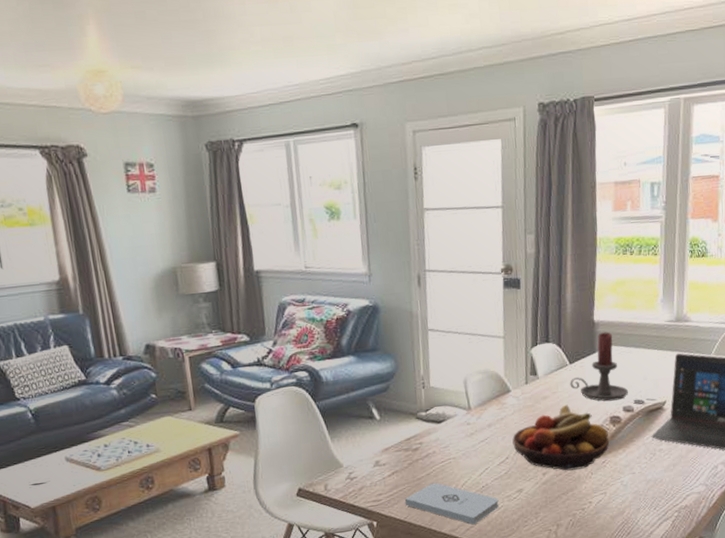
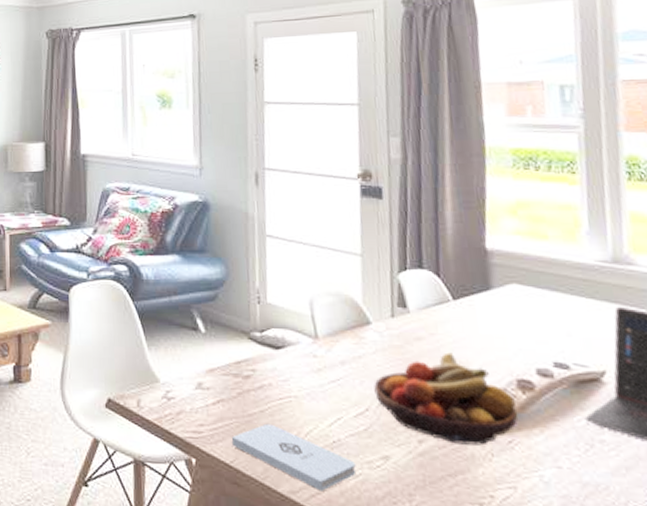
candle holder: present [570,332,628,402] -> none [454,264,543,358]

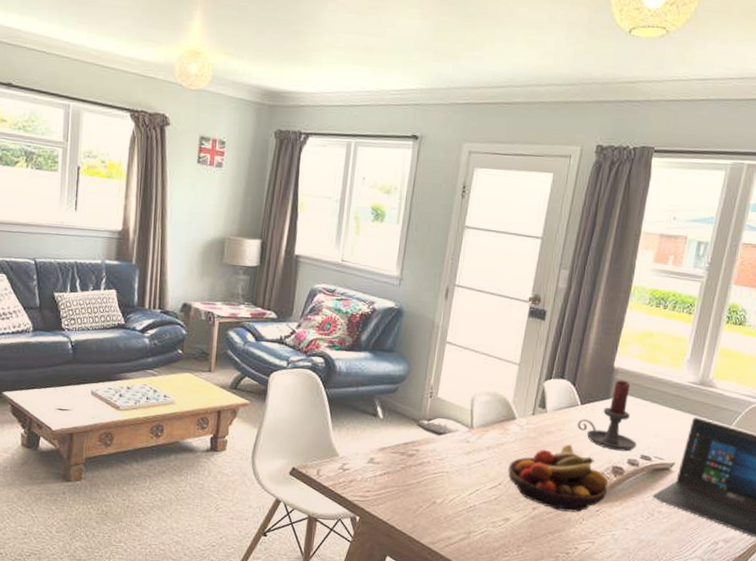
notepad: present [231,423,357,491] -> none [390,491,483,543]
candle holder: none [454,264,543,358] -> present [577,380,636,452]

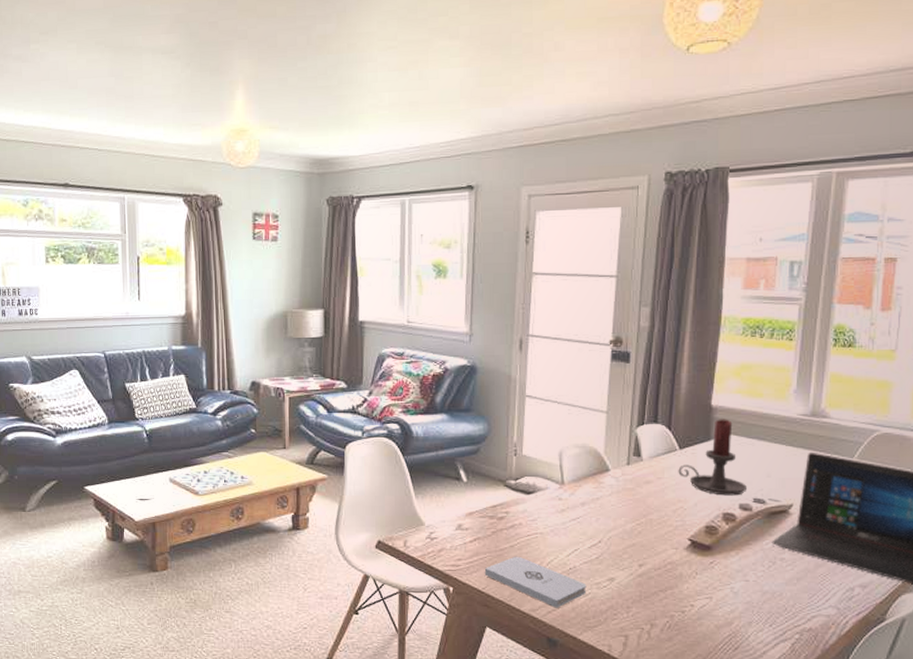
notepad: none [390,491,483,543] -> present [484,556,587,608]
fruit bowl: present [508,444,608,513] -> none [607,493,720,566]

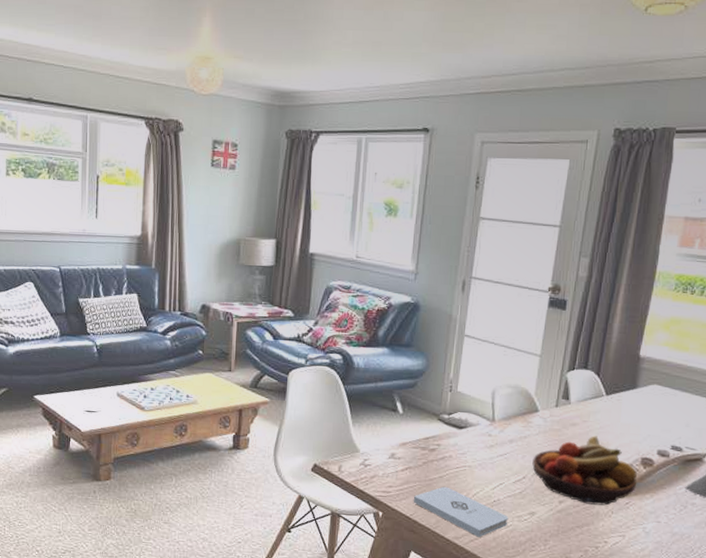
fruit bowl: none [607,493,720,566] -> present [532,436,637,506]
candle holder: present [678,419,747,496] -> none [603,369,666,442]

